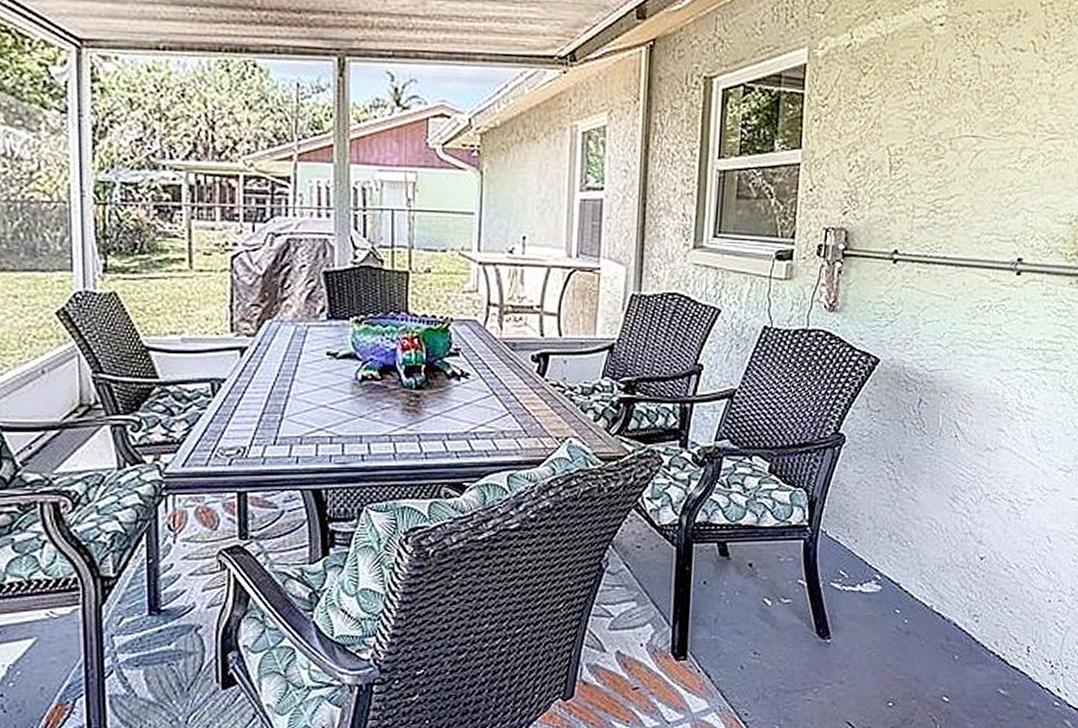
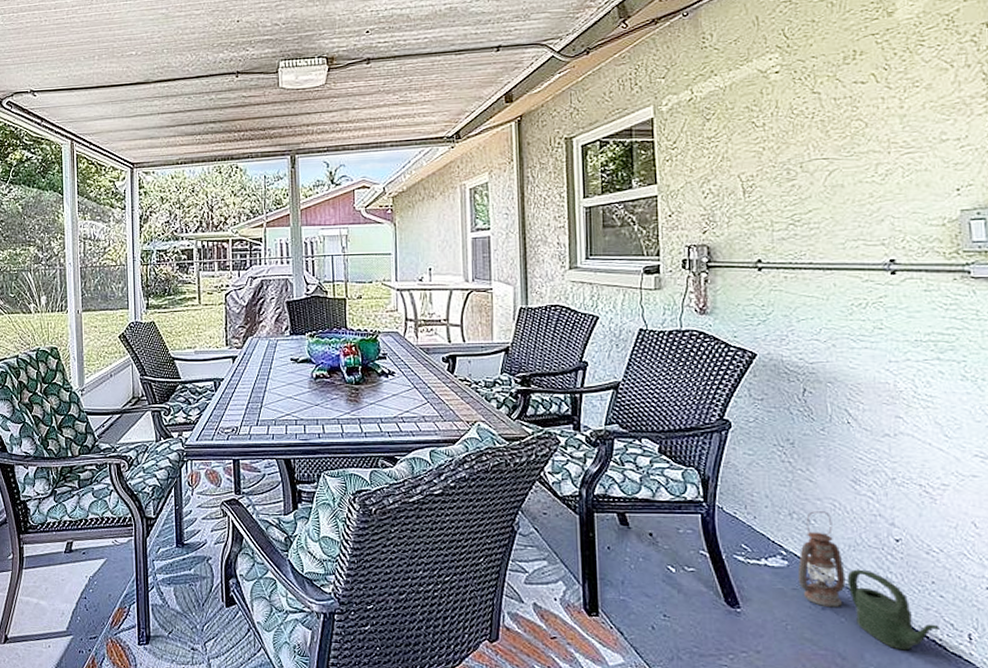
lantern: none [887,531,932,631] -> present [797,511,846,608]
watering can: none [932,589,1005,668] -> present [847,569,940,651]

